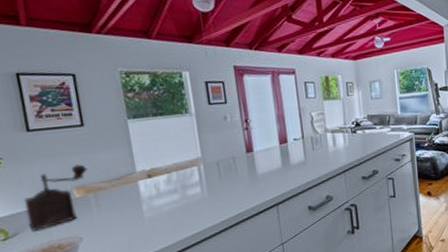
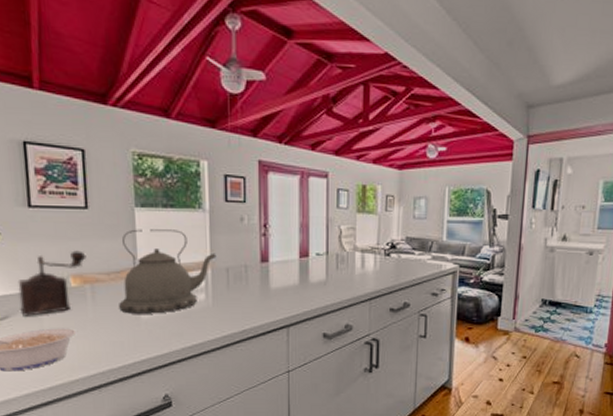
kettle: none [119,134,207,215] -> present [119,229,217,314]

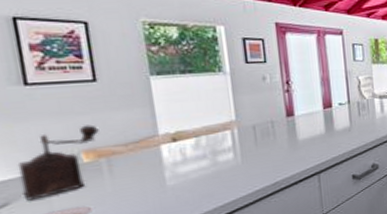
kettle: present [119,229,217,314] -> none [139,94,242,183]

